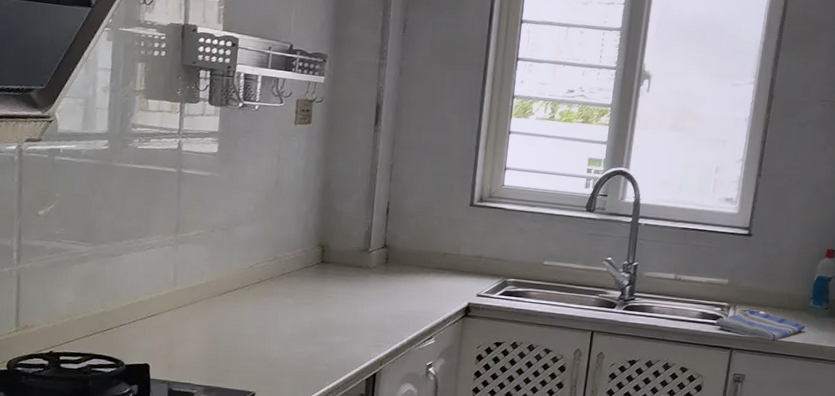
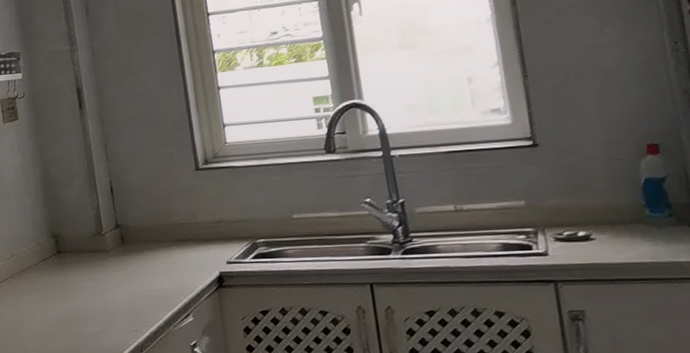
dish towel: present [713,309,805,341] -> none [521,231,649,265]

